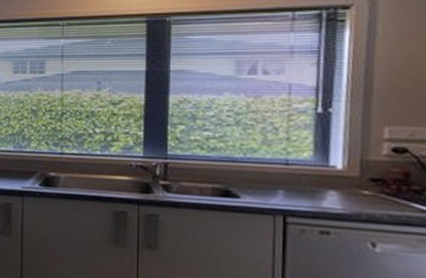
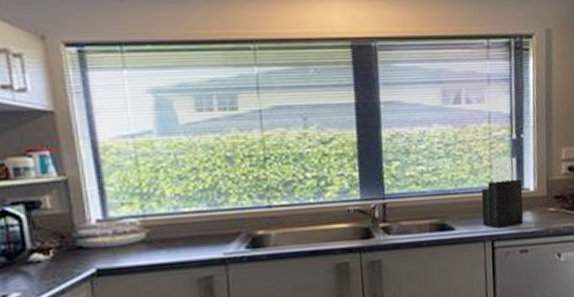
knife block: none [274,131,328,204] -> present [481,157,524,228]

